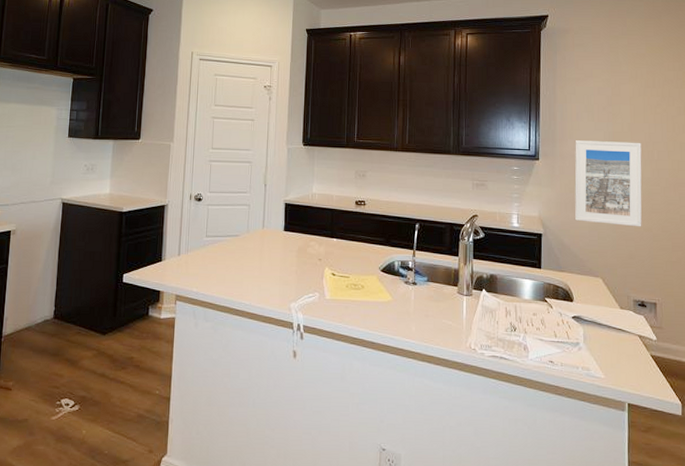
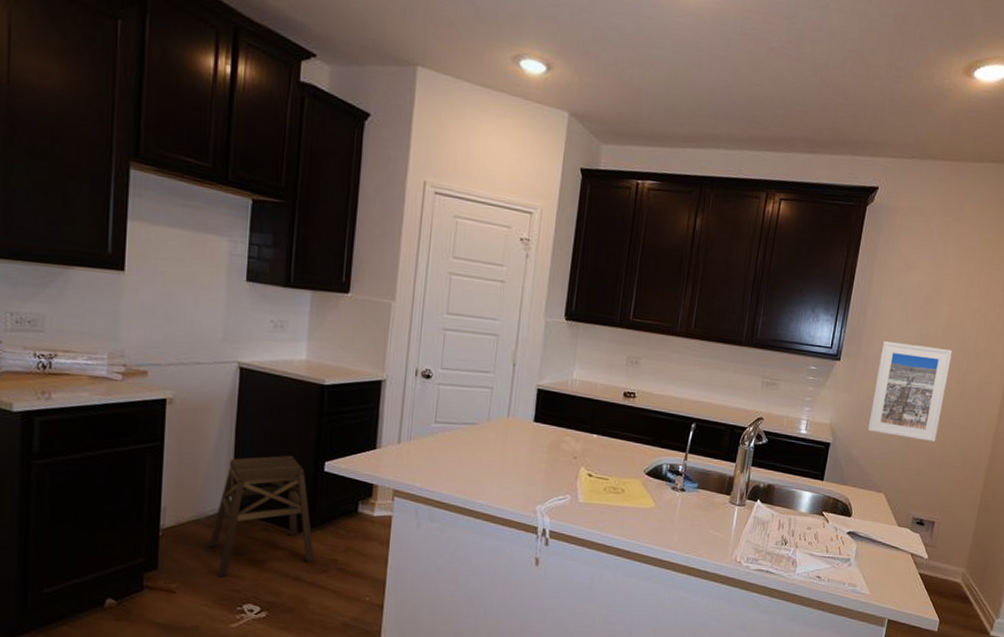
stool: none [37,270,116,376] -> present [209,455,314,578]

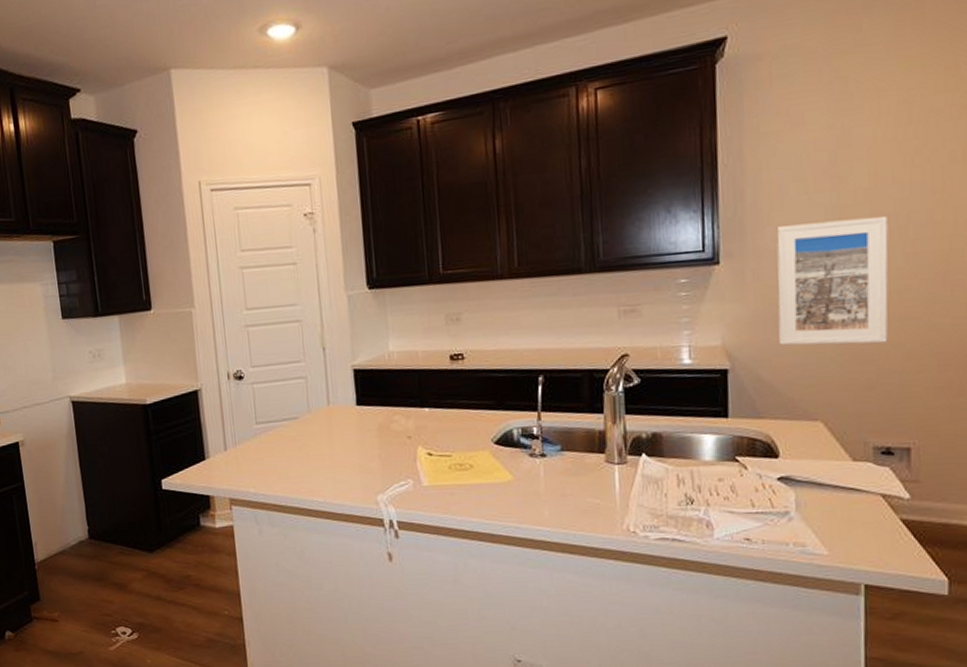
stool: present [209,455,314,578] -> none [76,478,170,604]

